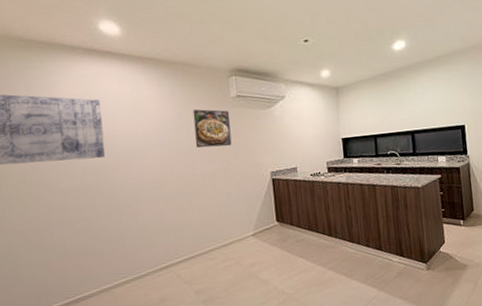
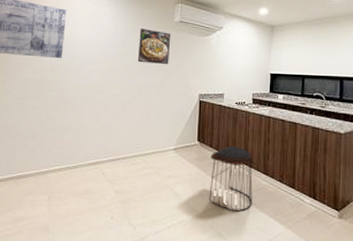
stool: none [292,219,343,286] -> present [208,146,253,212]

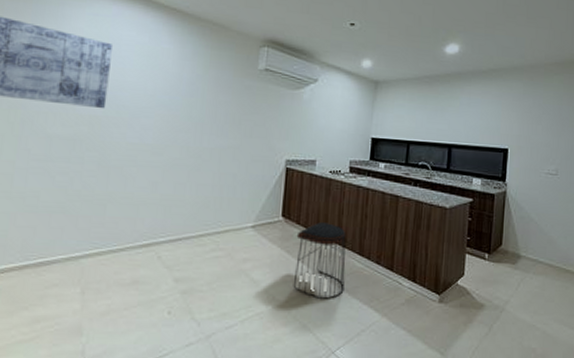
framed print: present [138,28,171,65] -> none [210,74,254,123]

